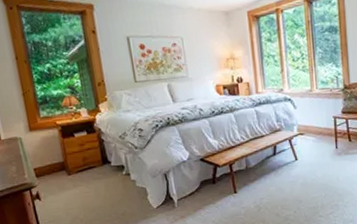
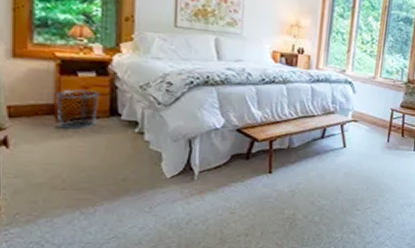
waste bin: none [62,146,94,180] -> present [54,89,100,130]

